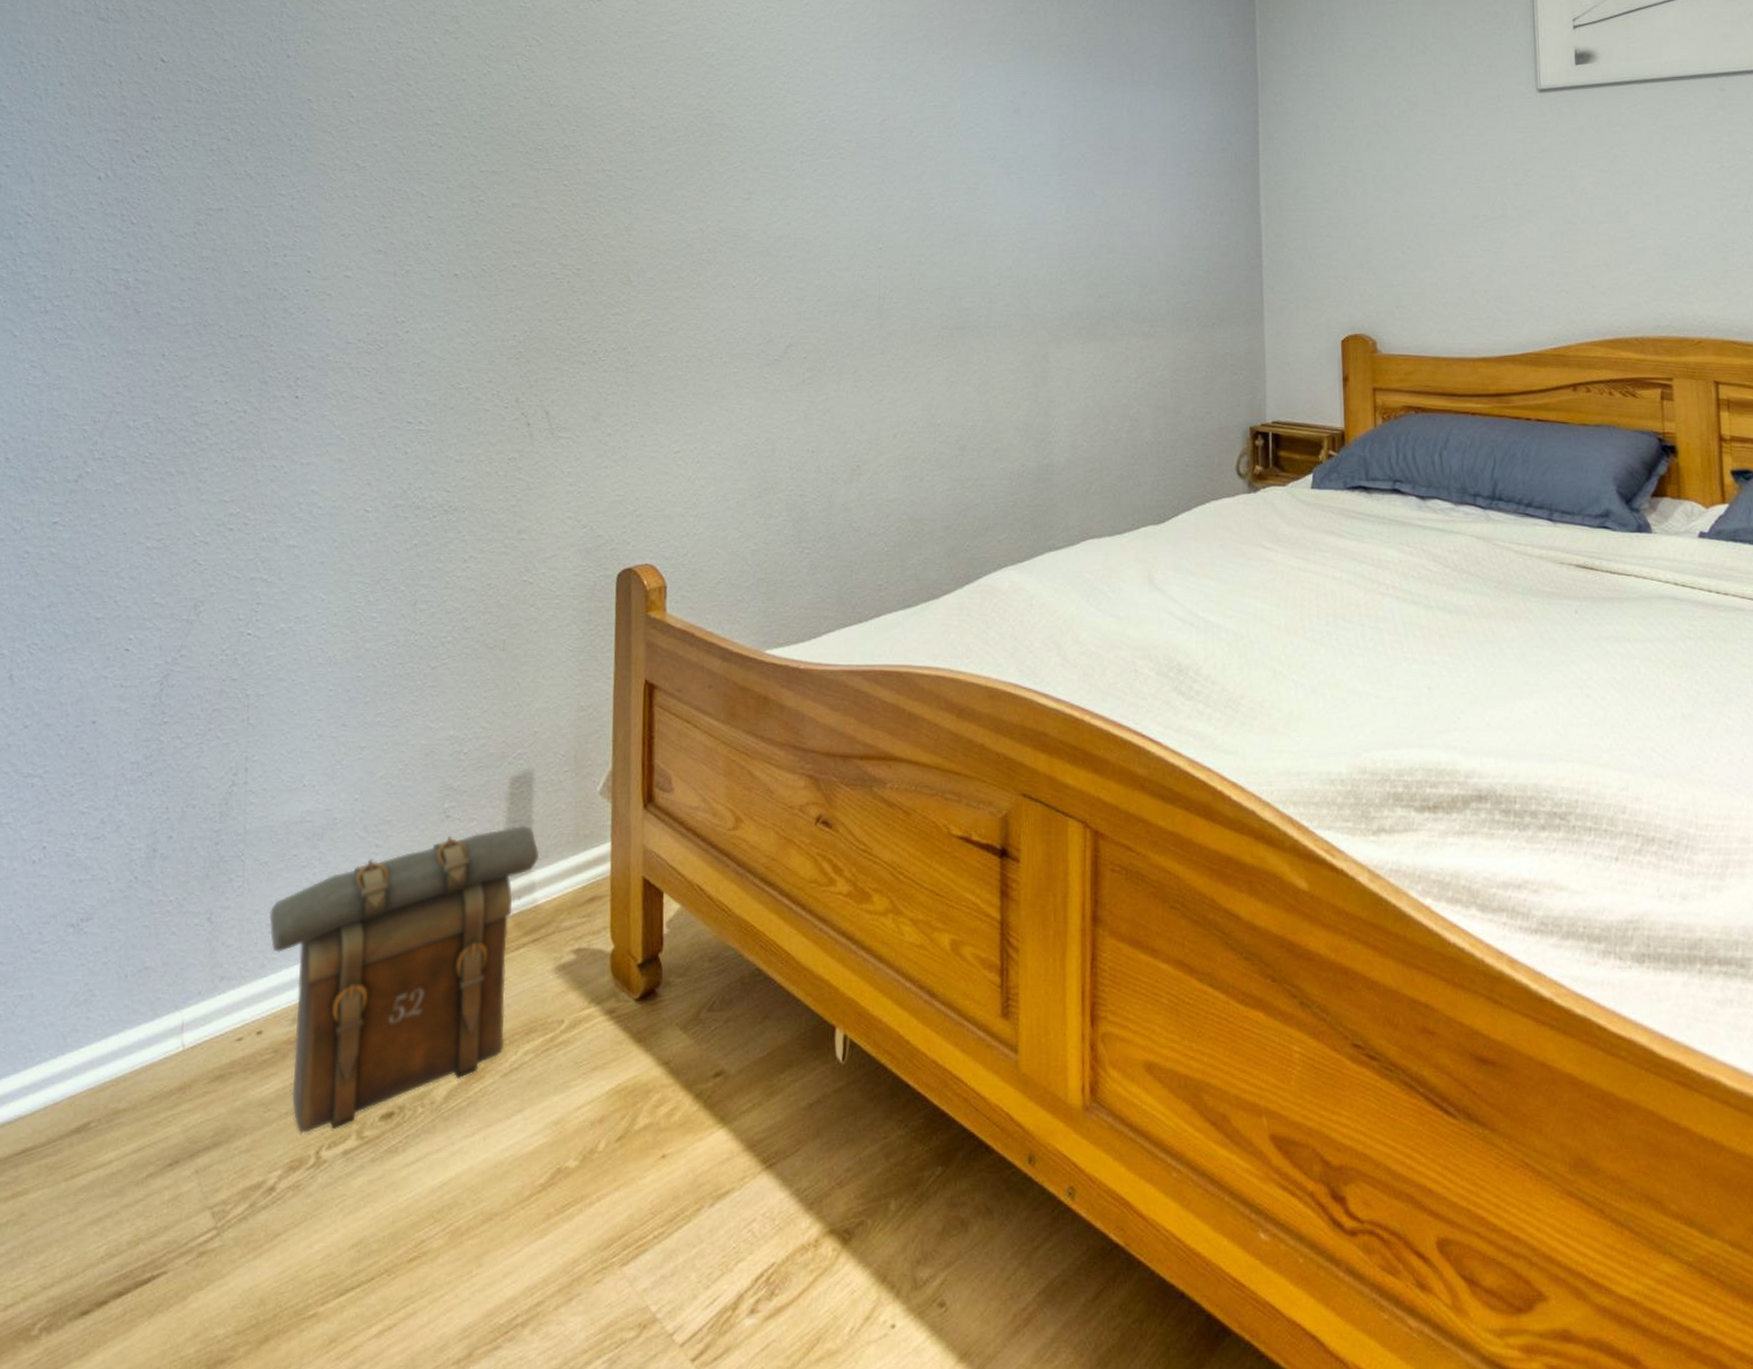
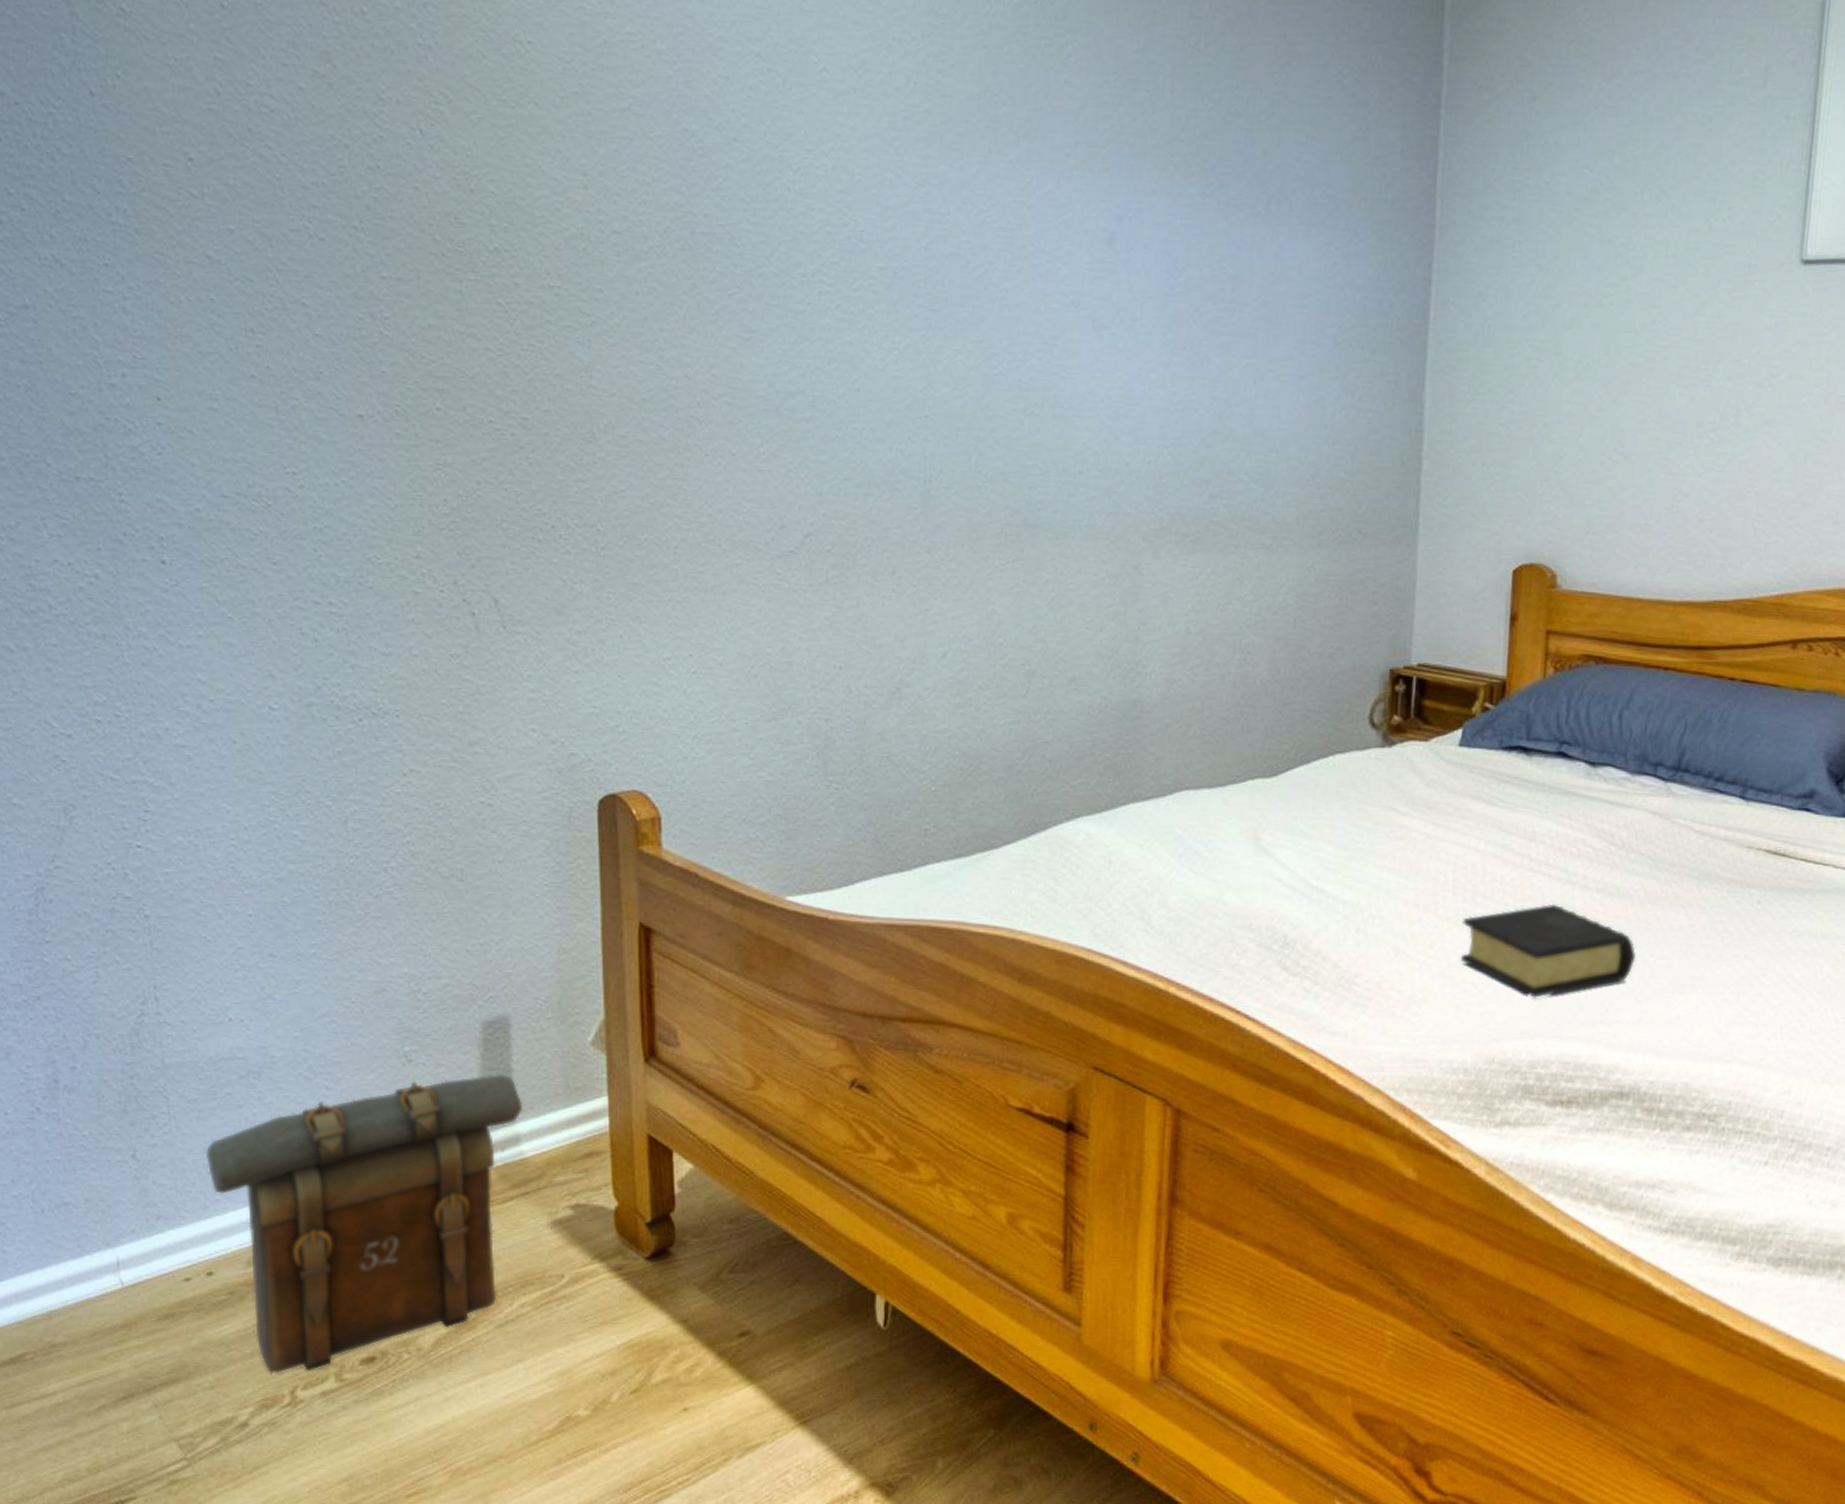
book: none [1327,622,1478,711] -> present [1460,903,1637,999]

